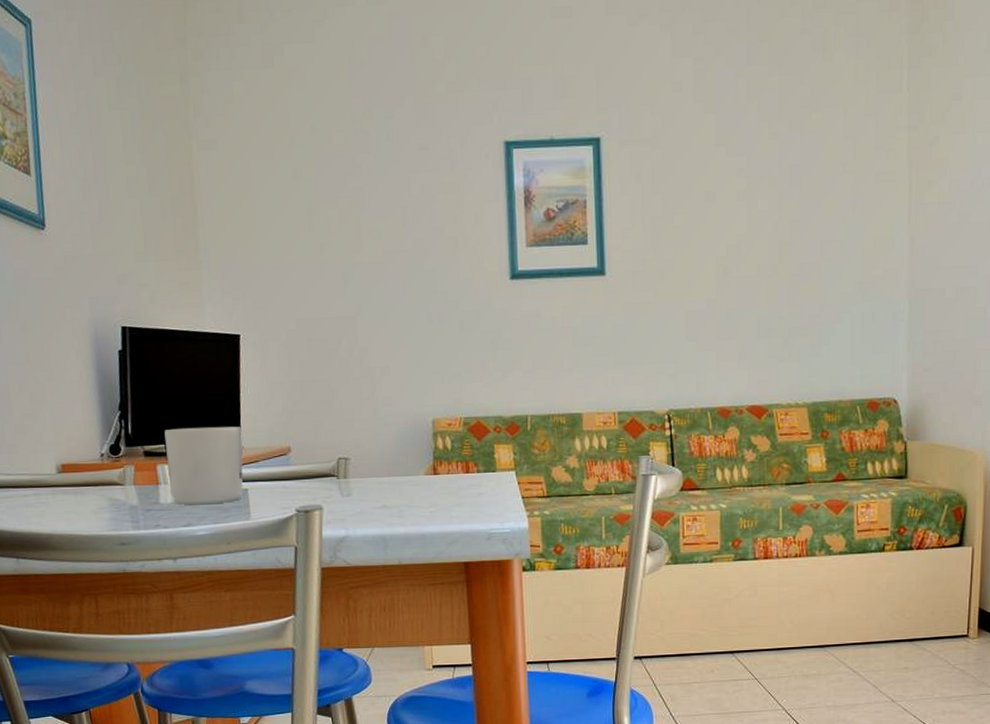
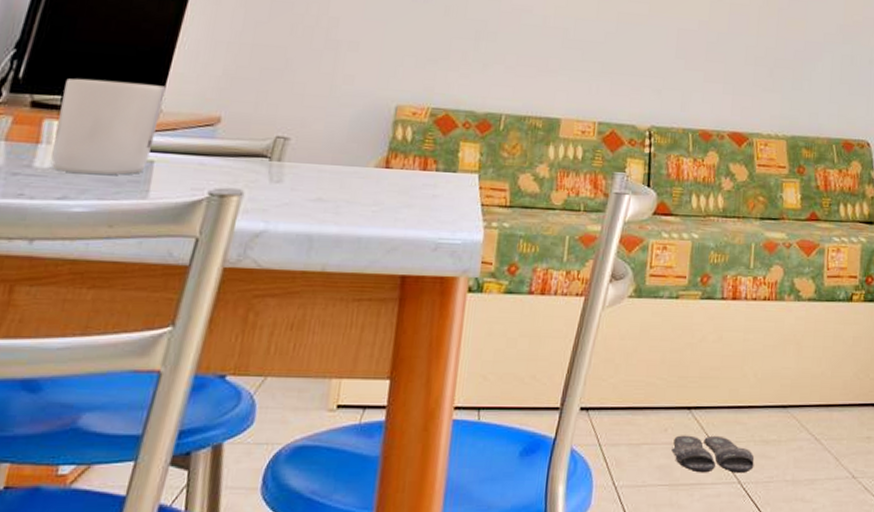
slippers: none [719,673,797,702] -> present [671,435,755,473]

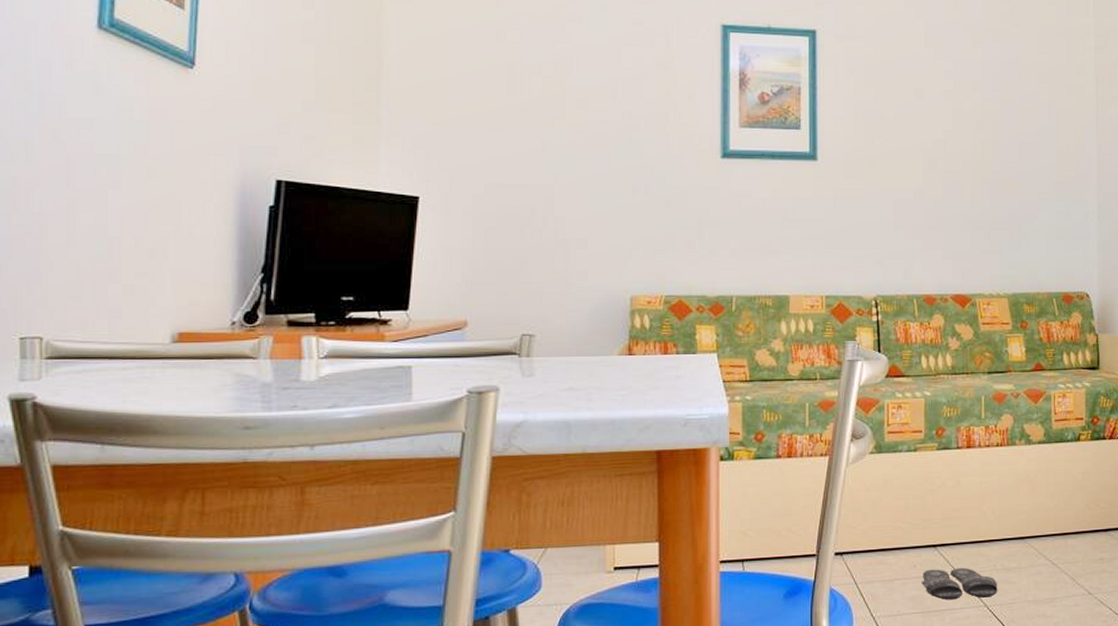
mug: present [51,78,166,175] -> none [316,295,411,384]

